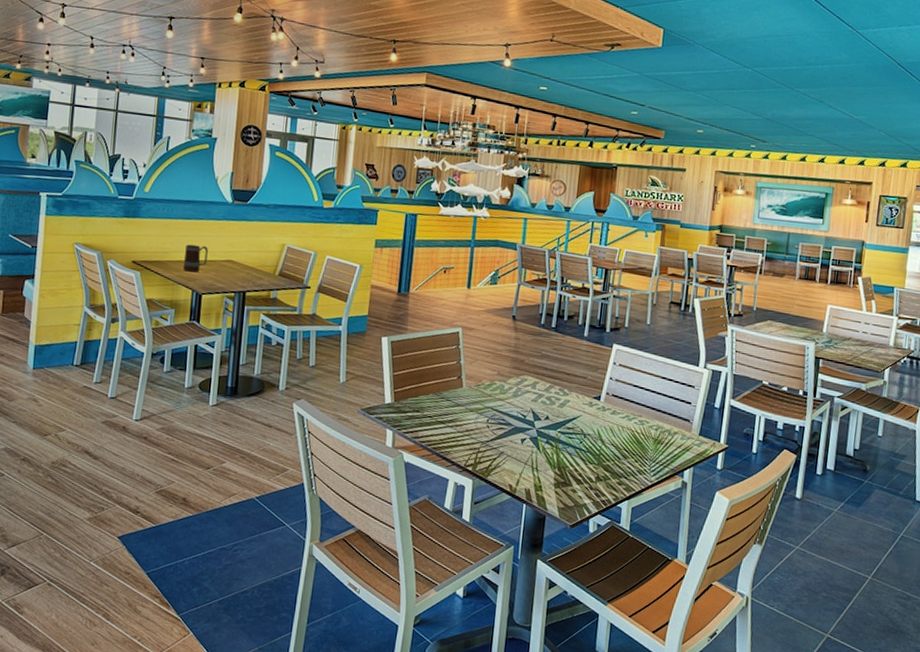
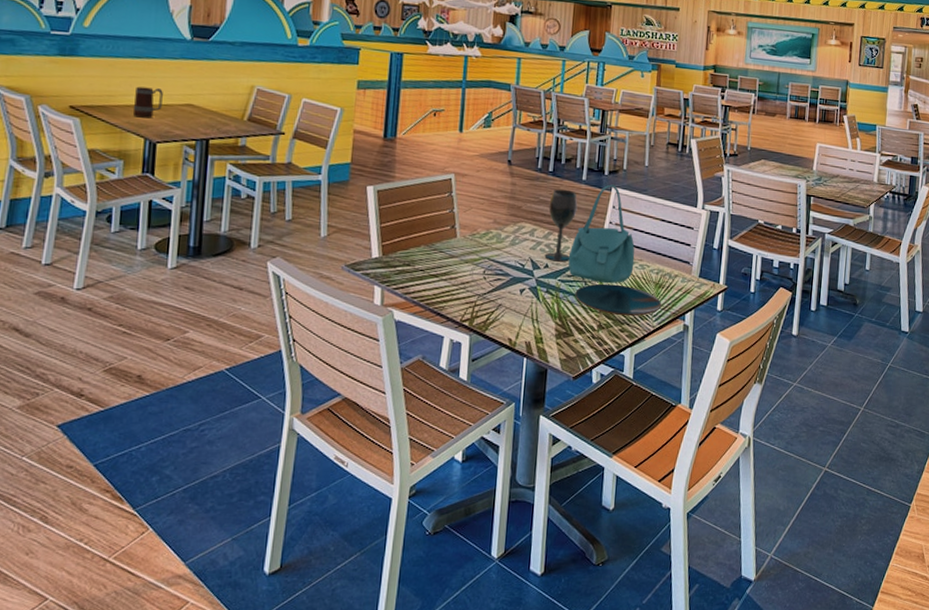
wine glass: none [545,344,579,415] -> present [544,189,578,262]
handbag: none [568,341,635,438] -> present [568,184,635,283]
plate: none [574,437,661,471] -> present [575,283,662,317]

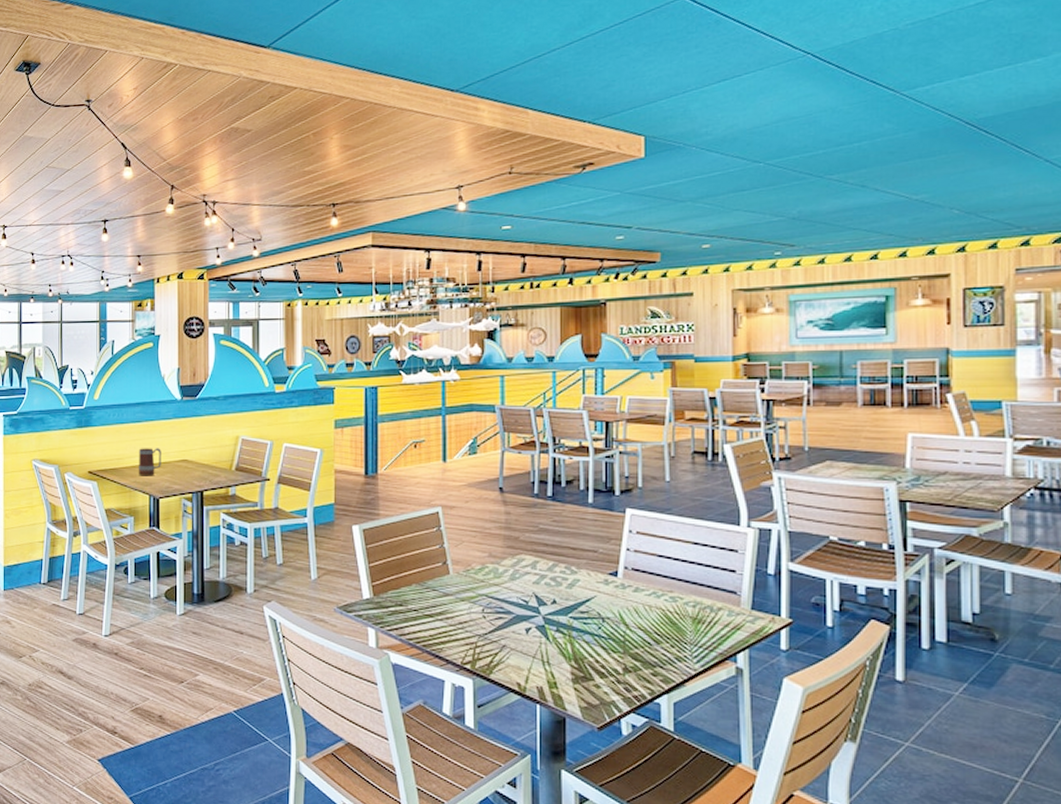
wine glass: present [544,189,578,262] -> none [551,515,585,597]
handbag: present [568,184,635,283] -> none [579,505,663,619]
plate: present [575,283,662,317] -> none [591,620,704,658]

